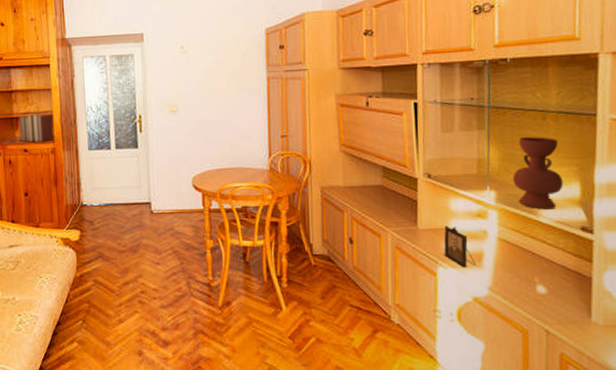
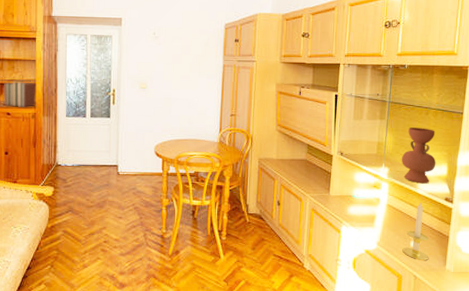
photo frame: present [443,225,477,268] -> none [347,193,370,227]
candle: none [525,234,565,310] -> present [402,203,429,260]

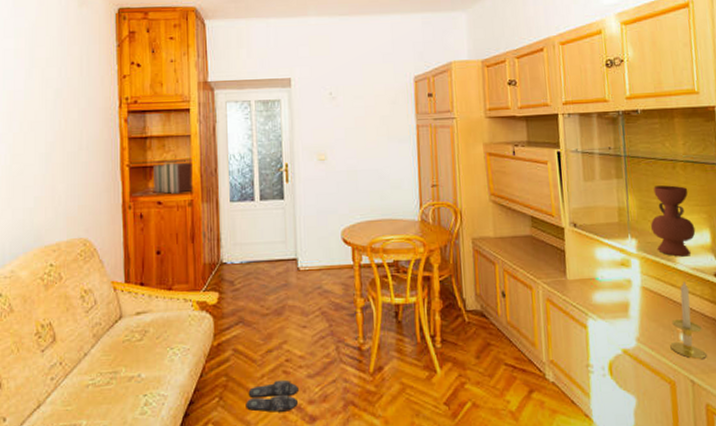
slippers: none [71,255,113,279] -> present [246,379,298,412]

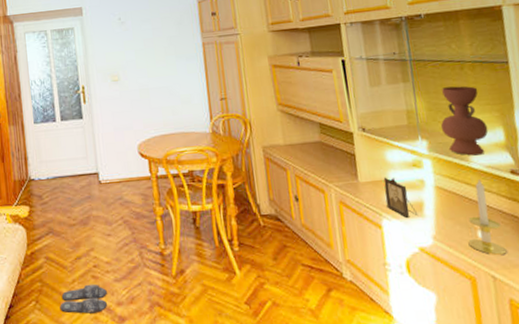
photo frame: none [591,275,624,319] -> present [383,177,418,219]

